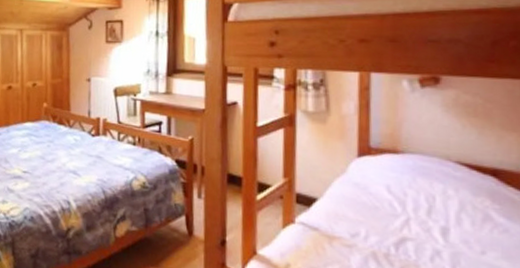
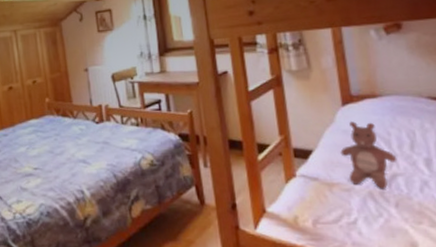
stuffed animal: none [347,175,410,252] -> present [340,121,398,189]

